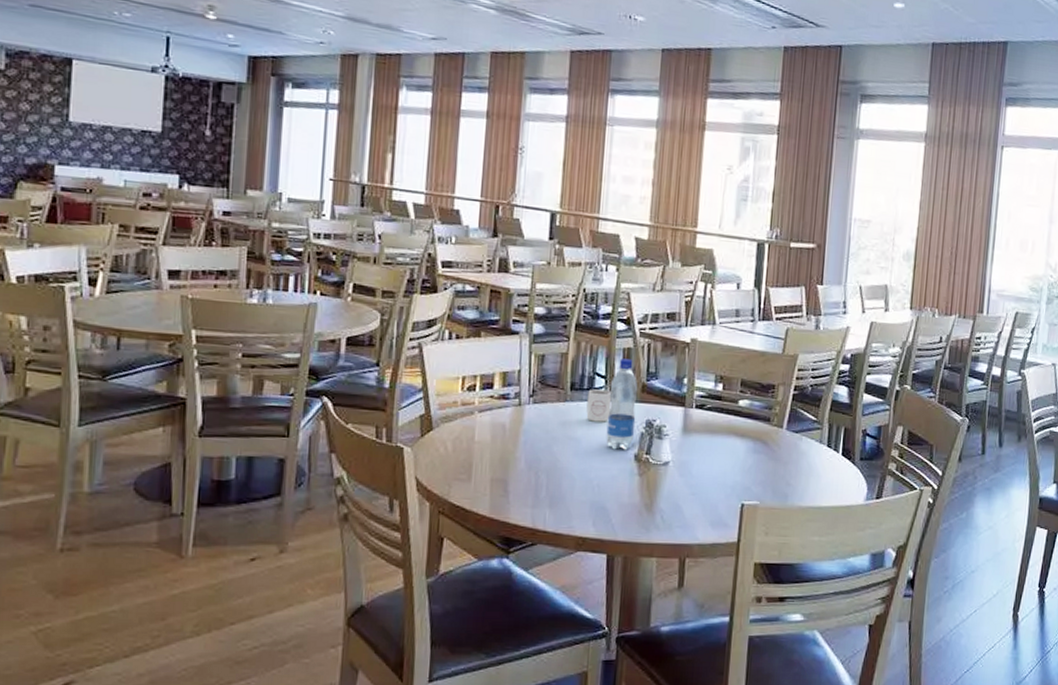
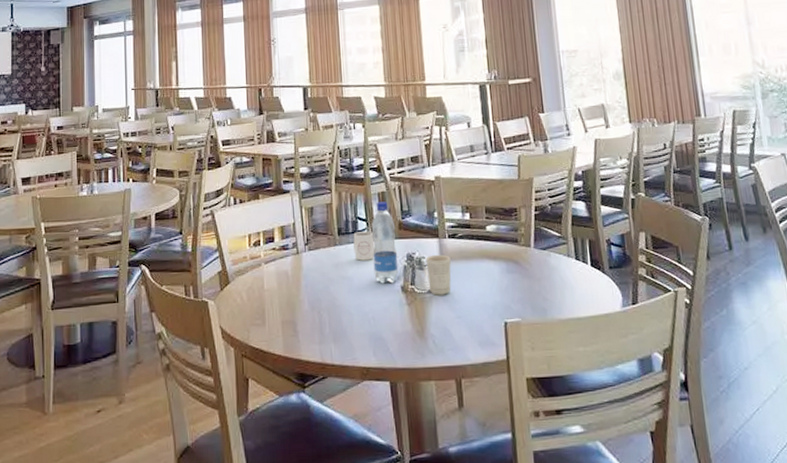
cup: none [665,424,694,469] -> present [425,254,452,296]

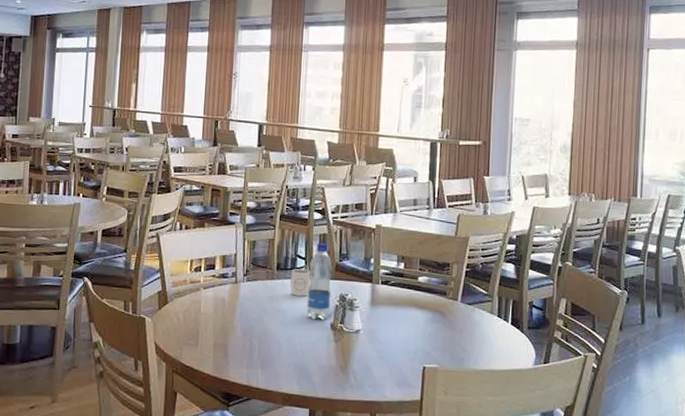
cup: present [425,254,452,296] -> none [356,298,381,336]

